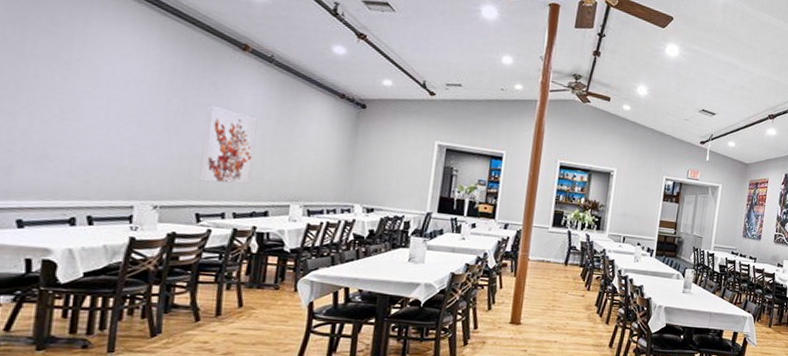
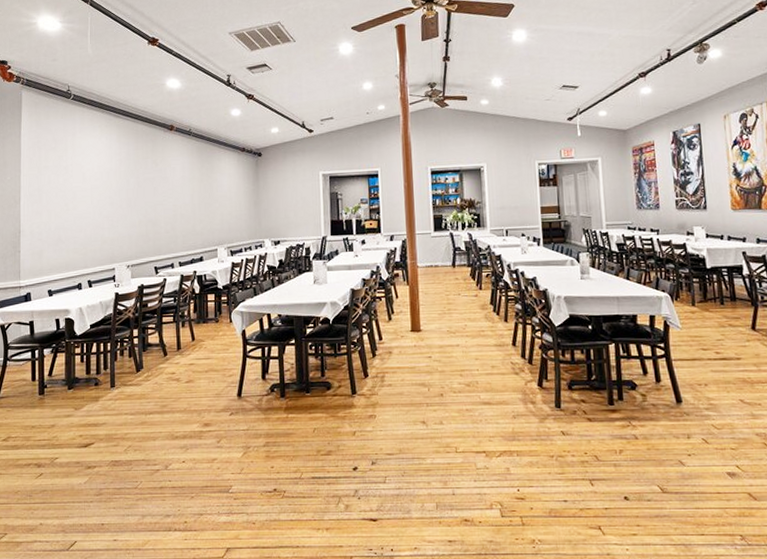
wall art: present [199,105,258,184] -> none [152,178,188,240]

